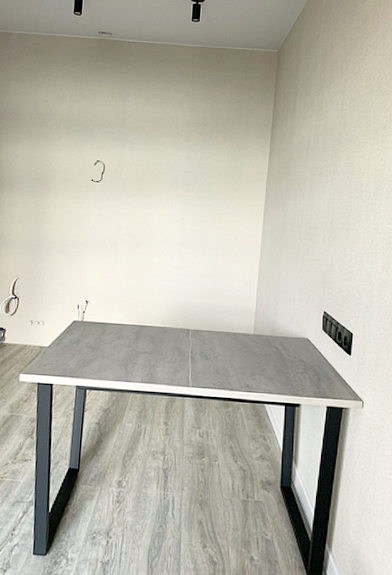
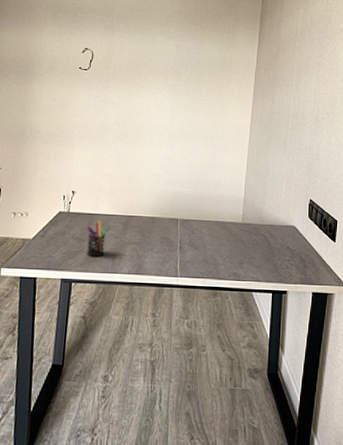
pen holder: none [100,329,123,366] -> present [86,220,111,258]

